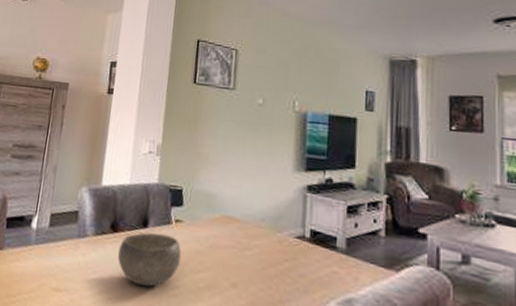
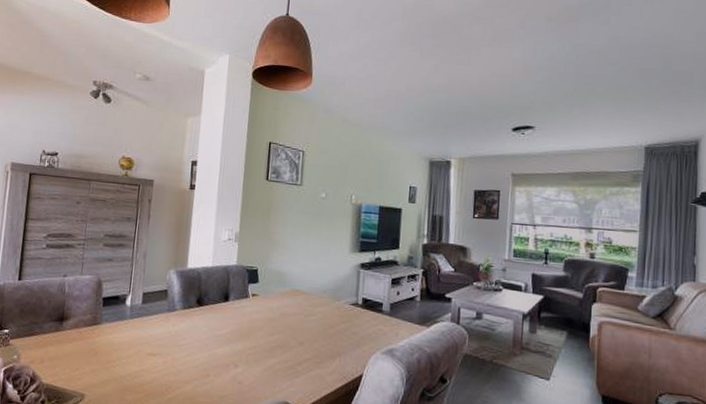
bowl: present [117,232,182,287] -> none [203,305,258,349]

